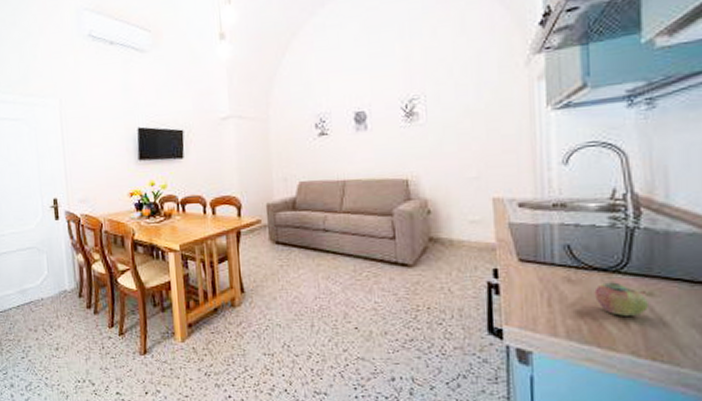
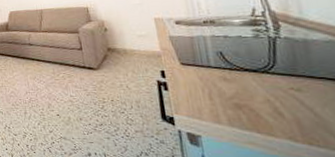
apple: present [594,282,648,316] -> none [248,80,299,108]

